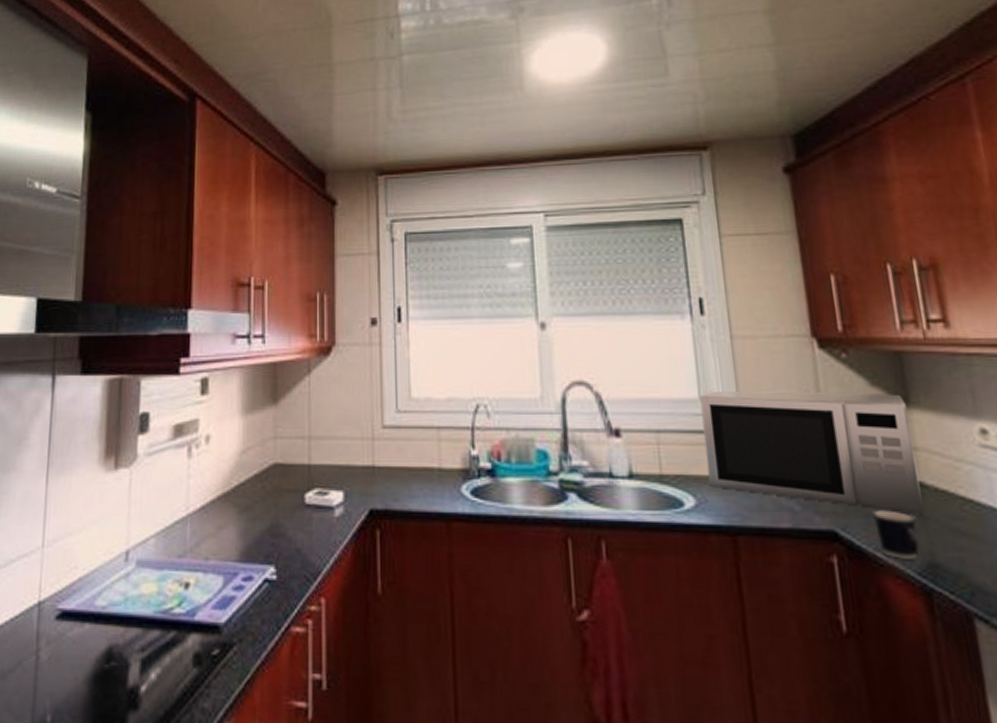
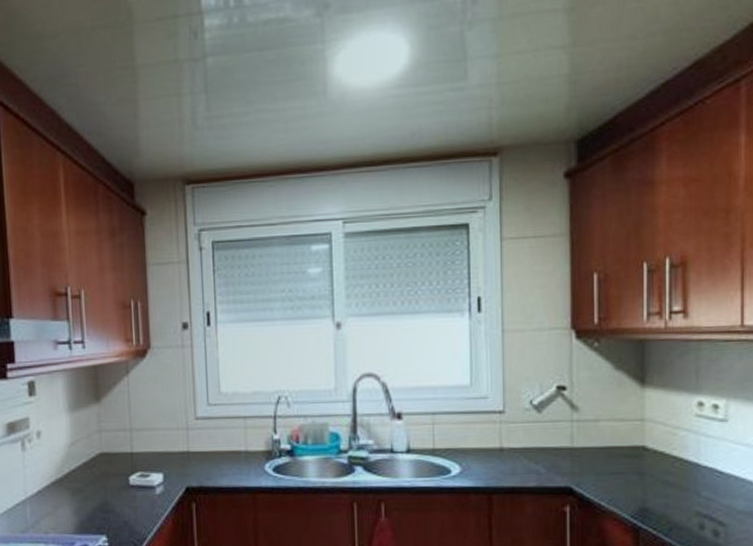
microwave: present [700,388,924,514] -> none [471,375,643,471]
mug: present [872,510,919,559] -> none [601,469,635,506]

